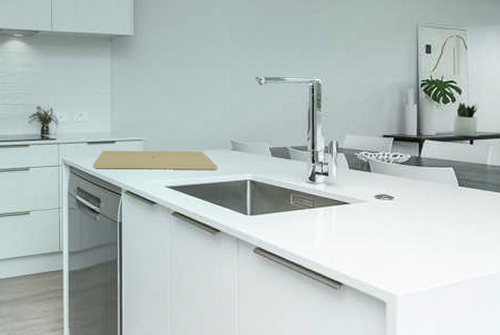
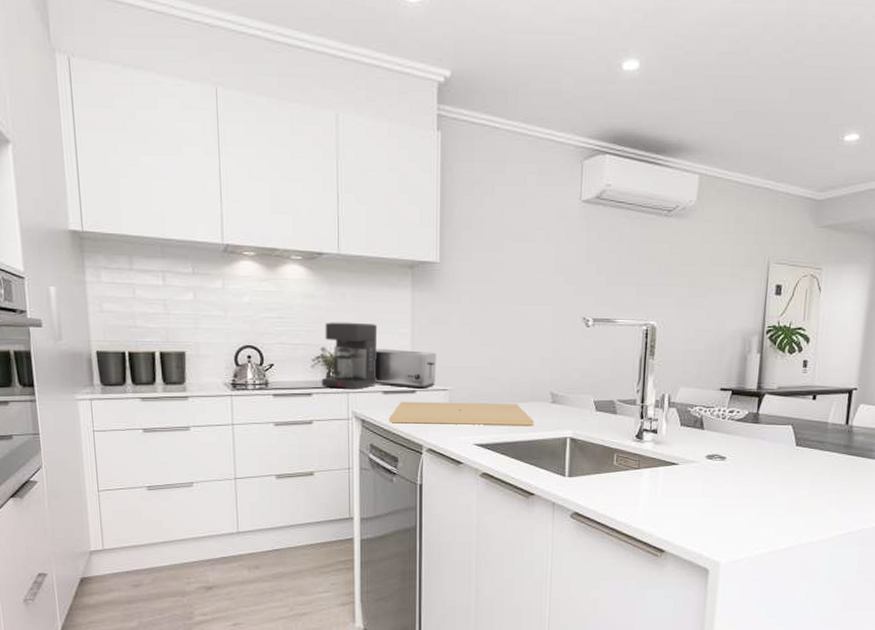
coffee maker: none [37,85,83,142] -> present [322,322,378,390]
toaster: none [81,106,132,139] -> present [375,348,437,389]
planter: present [450,103,479,137] -> none [793,353,827,392]

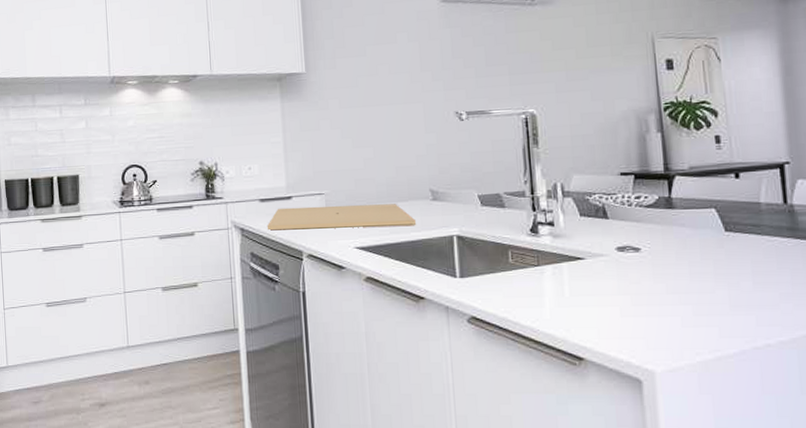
coffee maker: present [322,322,378,390] -> none [201,135,253,200]
toaster: present [375,348,437,389] -> none [250,157,311,195]

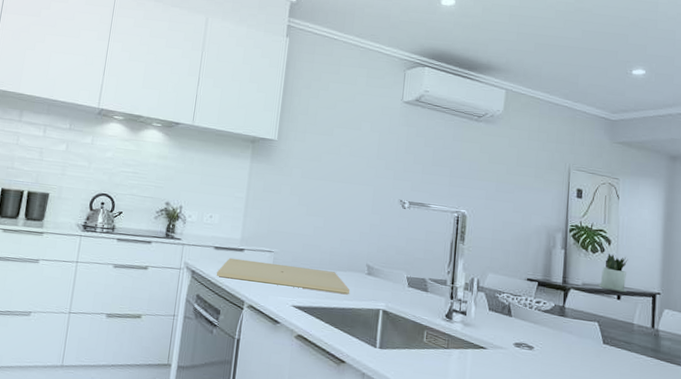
planter: none [708,127,746,170] -> present [597,254,628,293]

